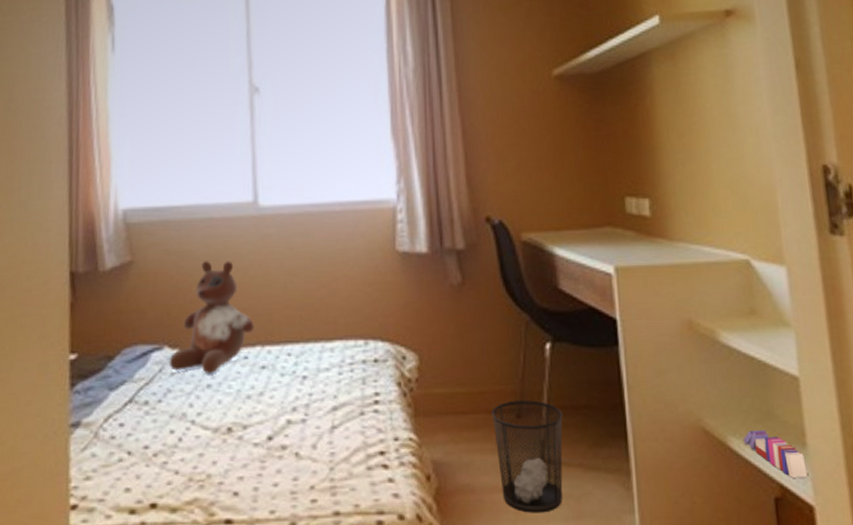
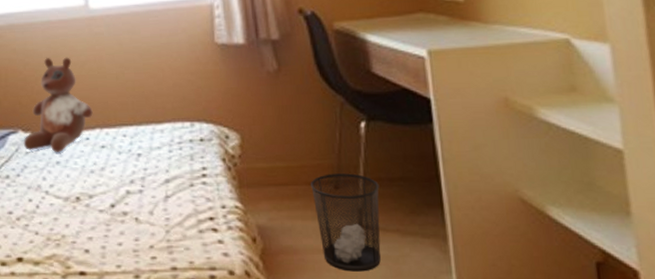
books: present [742,429,808,479] -> none [562,199,632,245]

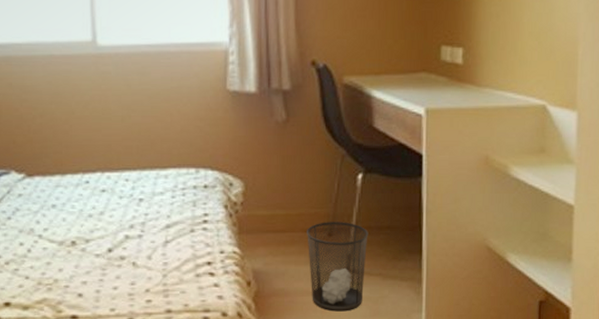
stuffed bear: present [23,57,93,152] -> none [16,94,95,195]

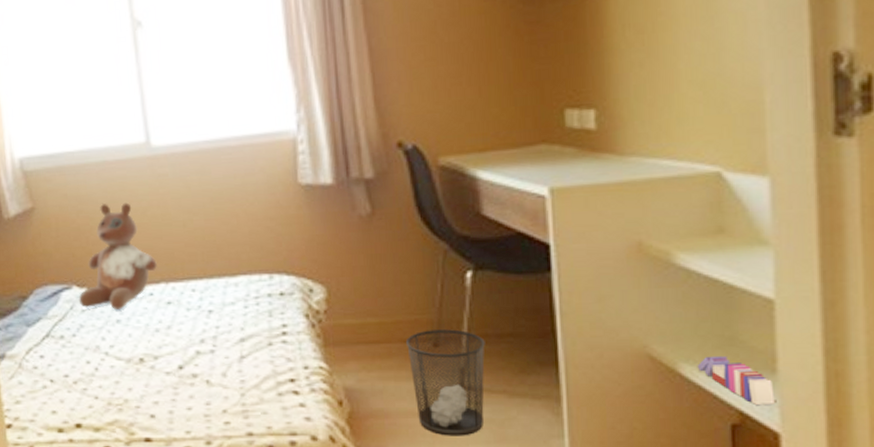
stuffed bear: none [16,94,95,195] -> present [78,202,157,309]
books: none [519,247,569,287] -> present [697,355,775,406]

